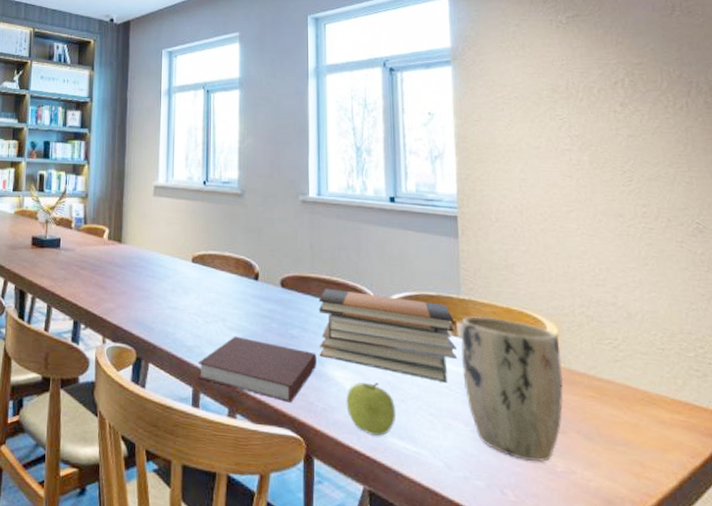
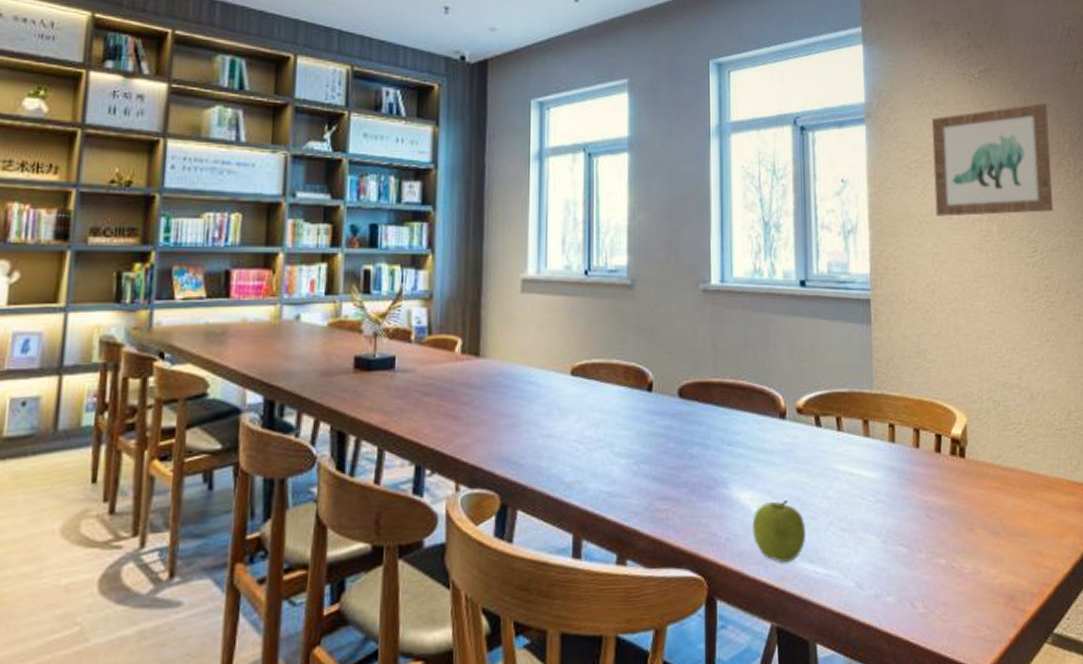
notebook: present [198,336,317,403] -> none [580,463,720,537]
book stack: present [318,288,458,384] -> none [721,394,870,492]
plant pot: present [460,316,564,463] -> none [872,410,972,568]
wall art: none [517,44,651,147] -> present [931,103,1054,217]

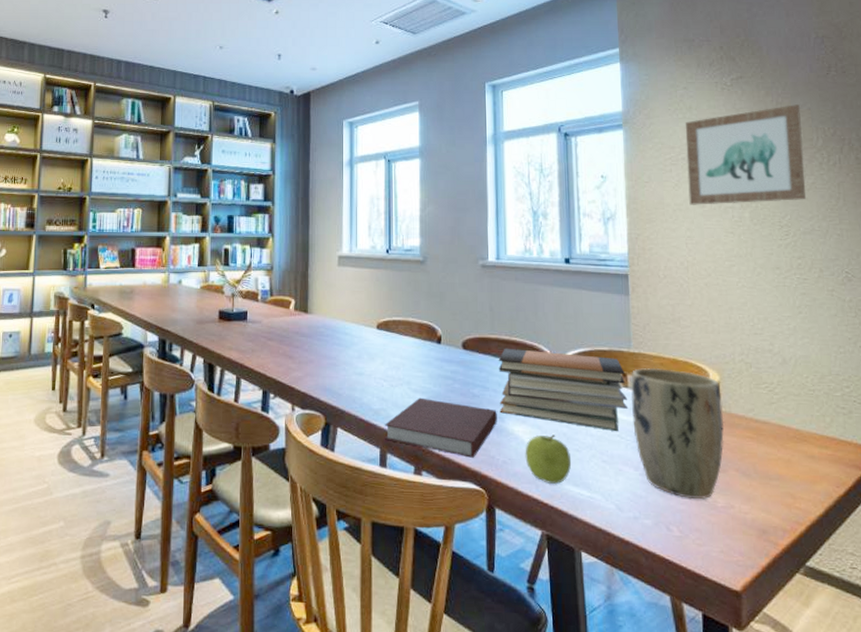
notebook: none [580,463,720,537] -> present [385,397,497,458]
book stack: none [721,394,870,492] -> present [498,348,629,432]
plant pot: none [872,410,972,568] -> present [631,367,725,500]

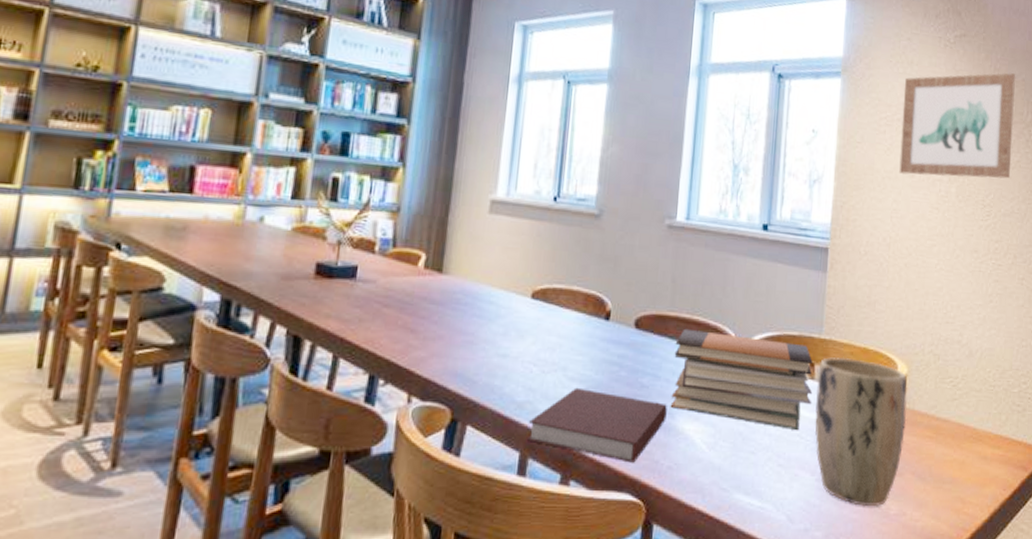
fruit: present [525,435,572,484] -> none [693,434,745,492]

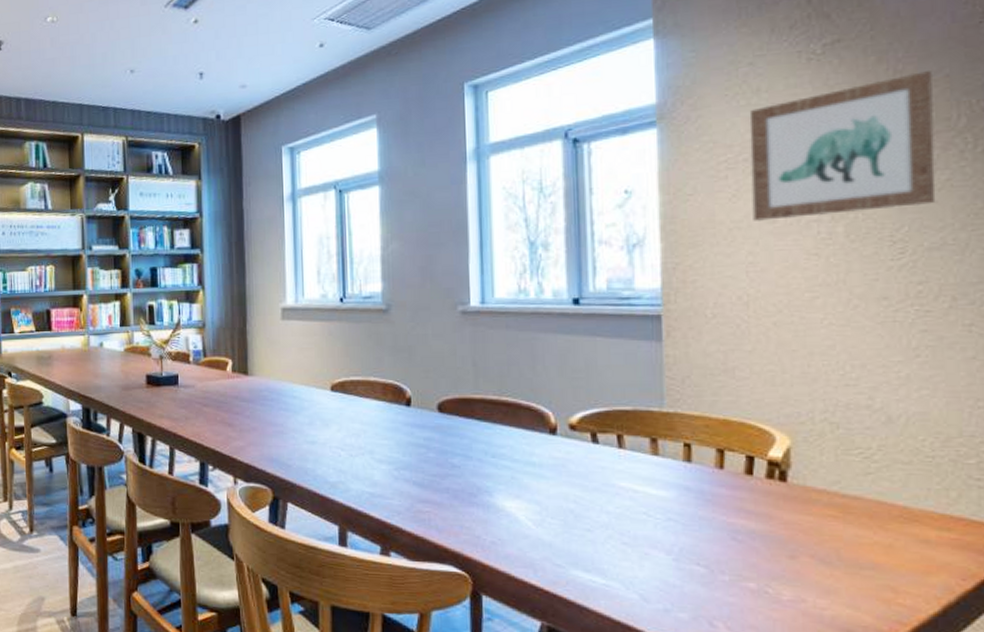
notebook: present [528,387,667,463] -> none [344,468,483,537]
book stack: present [670,328,813,431] -> none [484,409,659,509]
plant pot: present [814,357,907,507] -> none [662,430,796,592]

